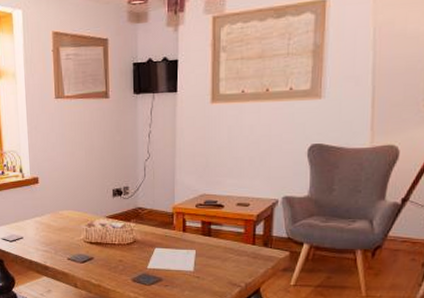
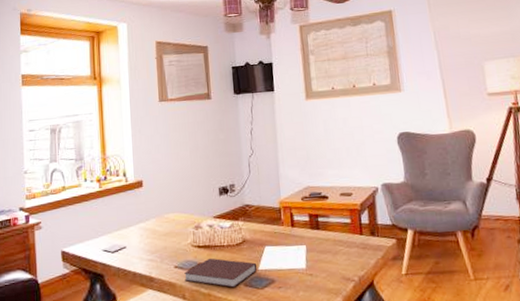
notebook: none [77,254,146,282] -> present [184,258,258,288]

